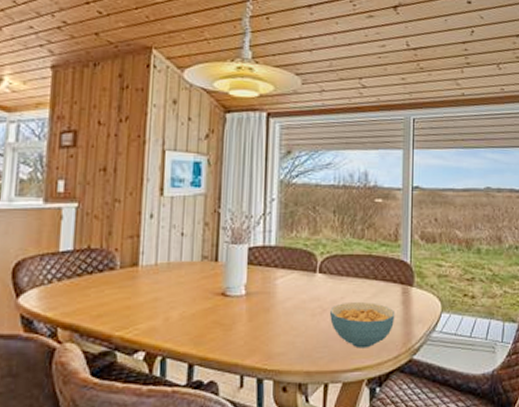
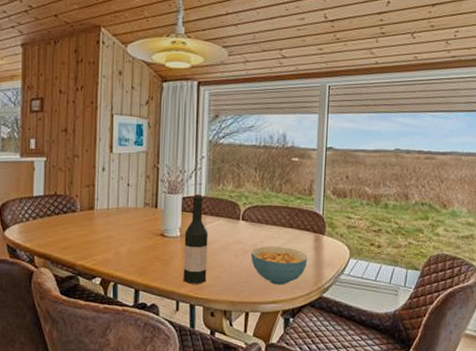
wine bottle: none [248,243,280,353] -> present [183,194,209,284]

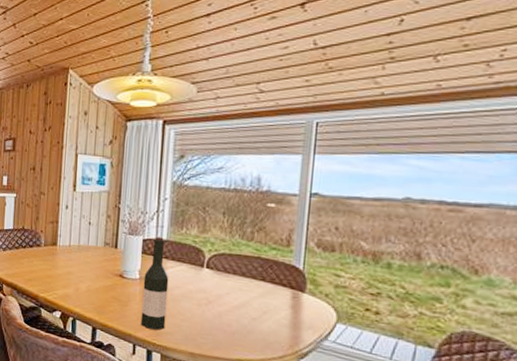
cereal bowl: present [251,245,308,285] -> none [215,298,283,343]

